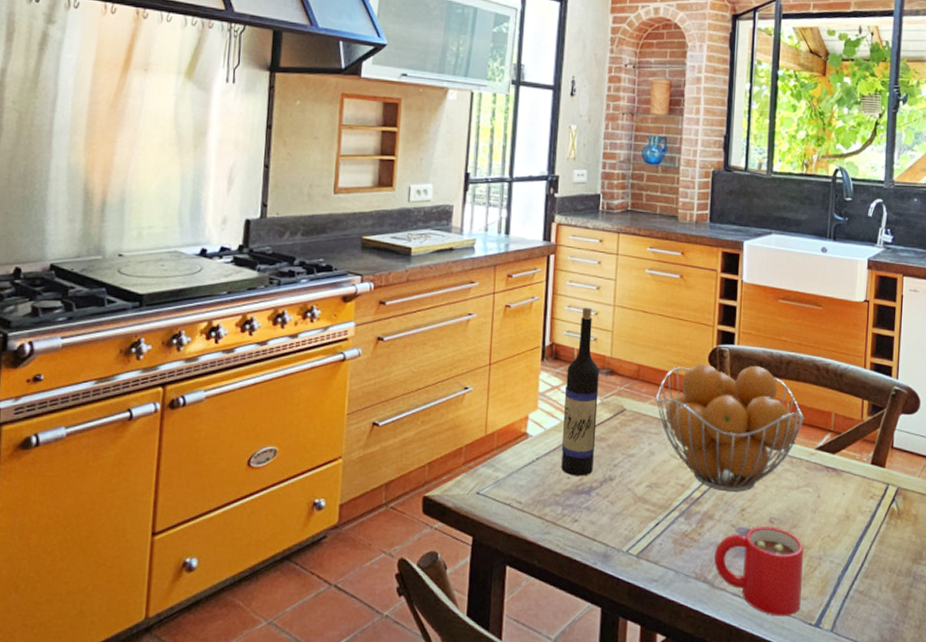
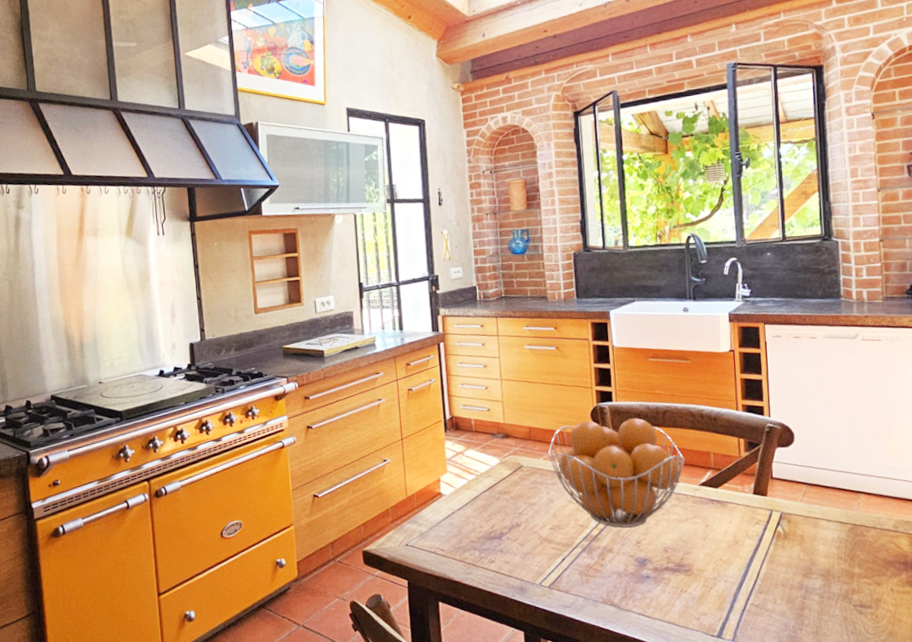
wine bottle: present [561,307,600,476] -> none [467,383,501,525]
mug: present [713,526,804,616] -> none [617,554,702,631]

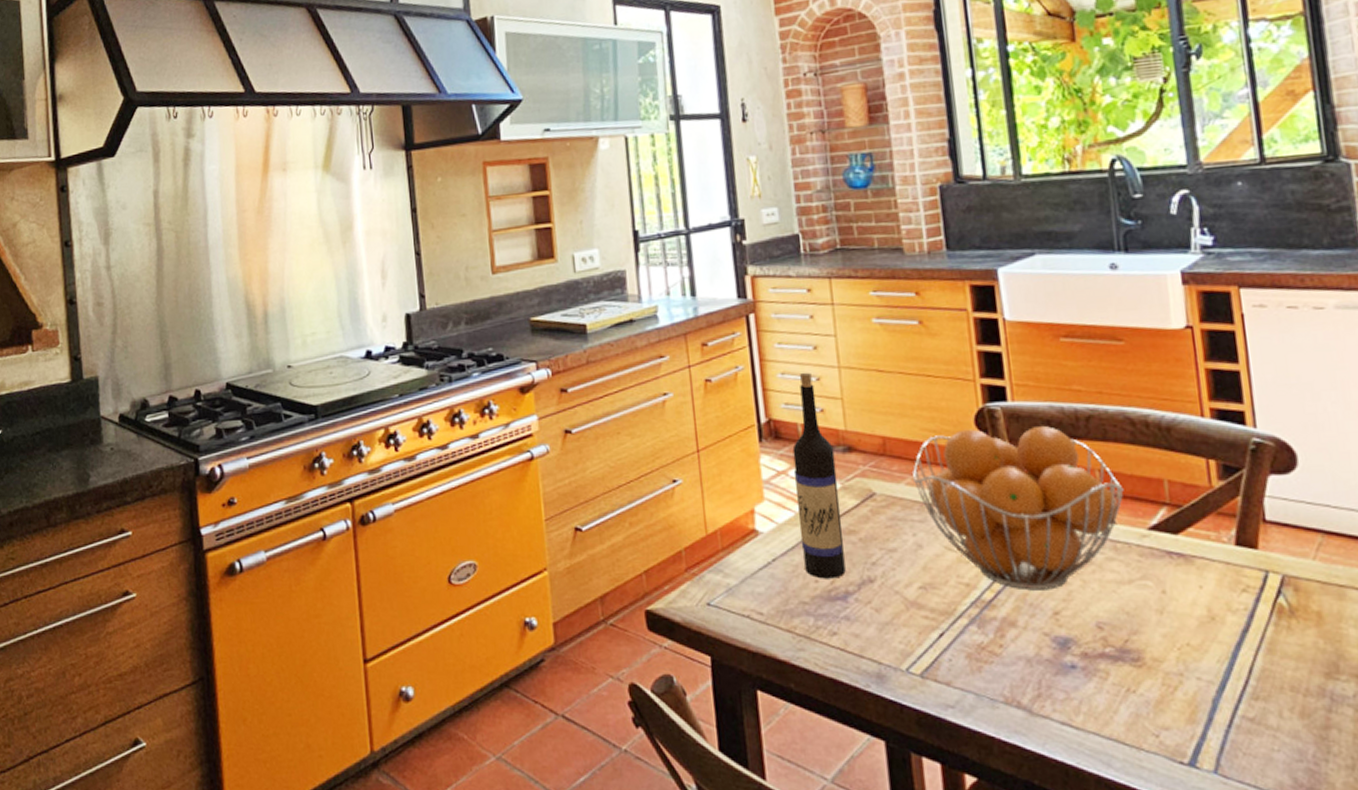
wine bottle: none [467,383,501,525] -> present [792,372,846,579]

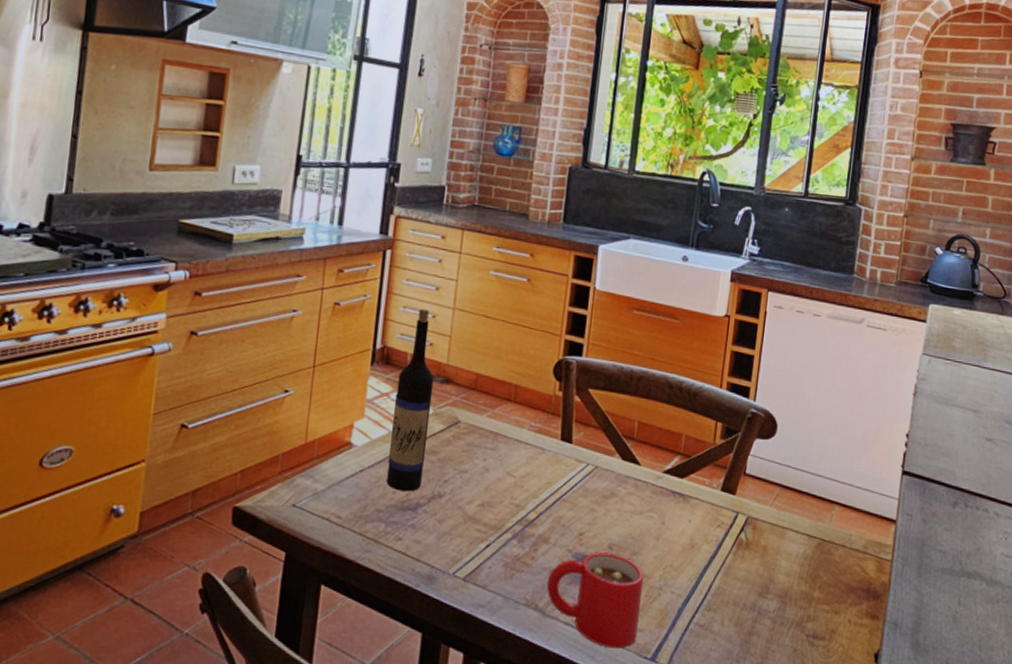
fruit basket: present [912,425,1124,591] -> none [494,375,653,515]
mug: none [1025,633,1163,752] -> present [546,552,644,649]

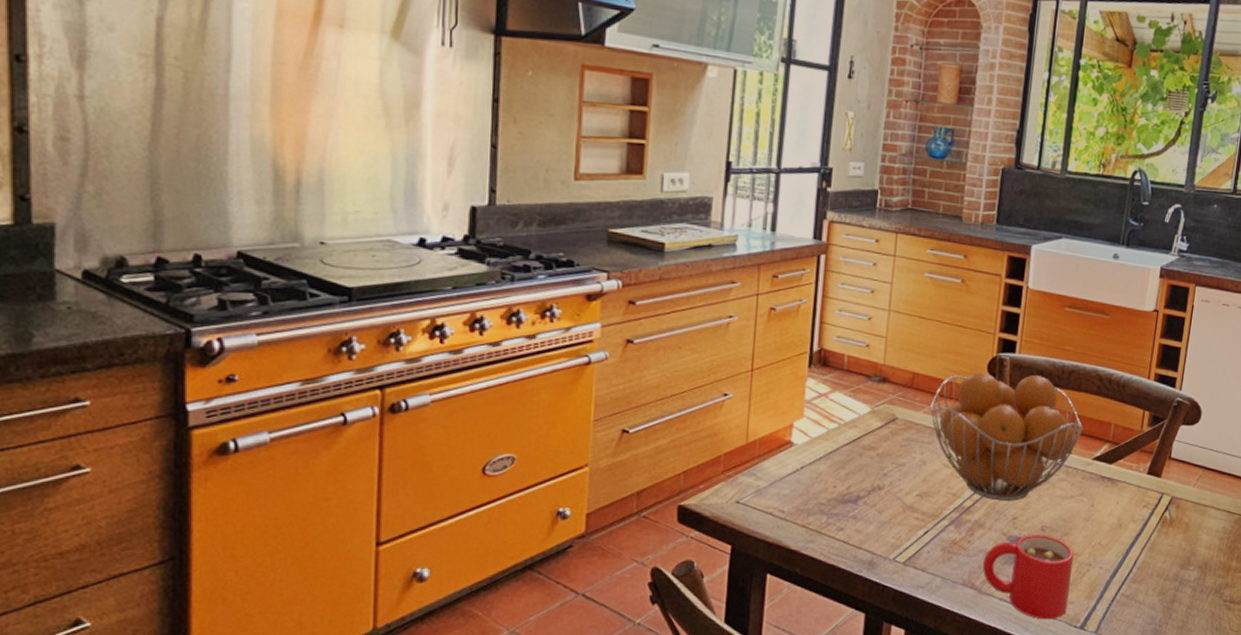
wine bottle: present [386,308,434,492] -> none [827,311,871,485]
fruit basket: none [494,375,653,515] -> present [930,372,1083,501]

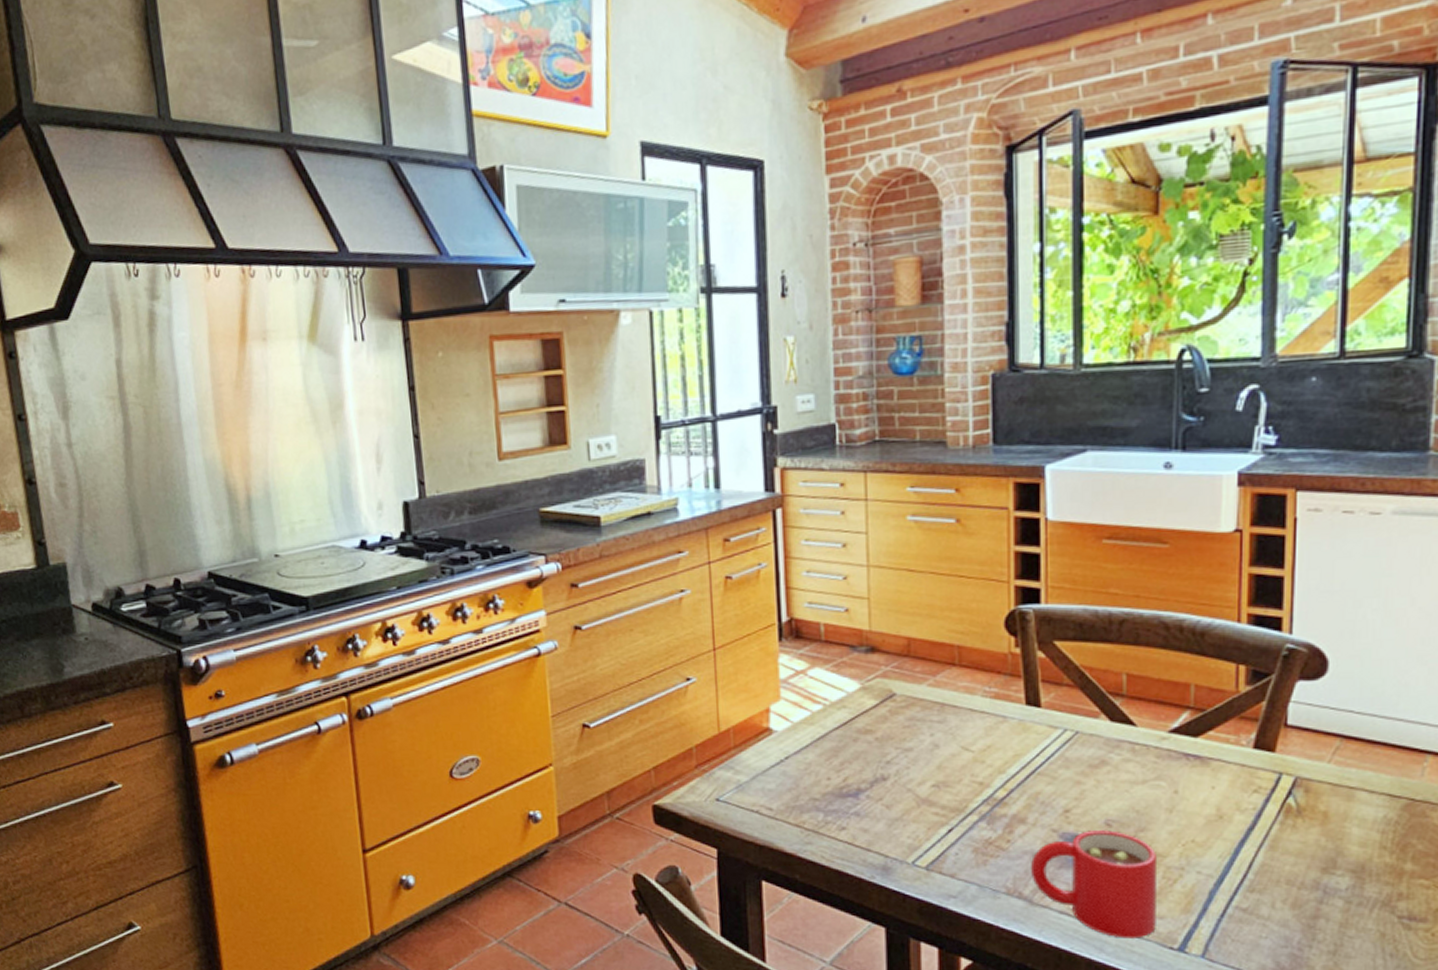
fruit basket: present [930,372,1083,501] -> none [936,628,1149,790]

